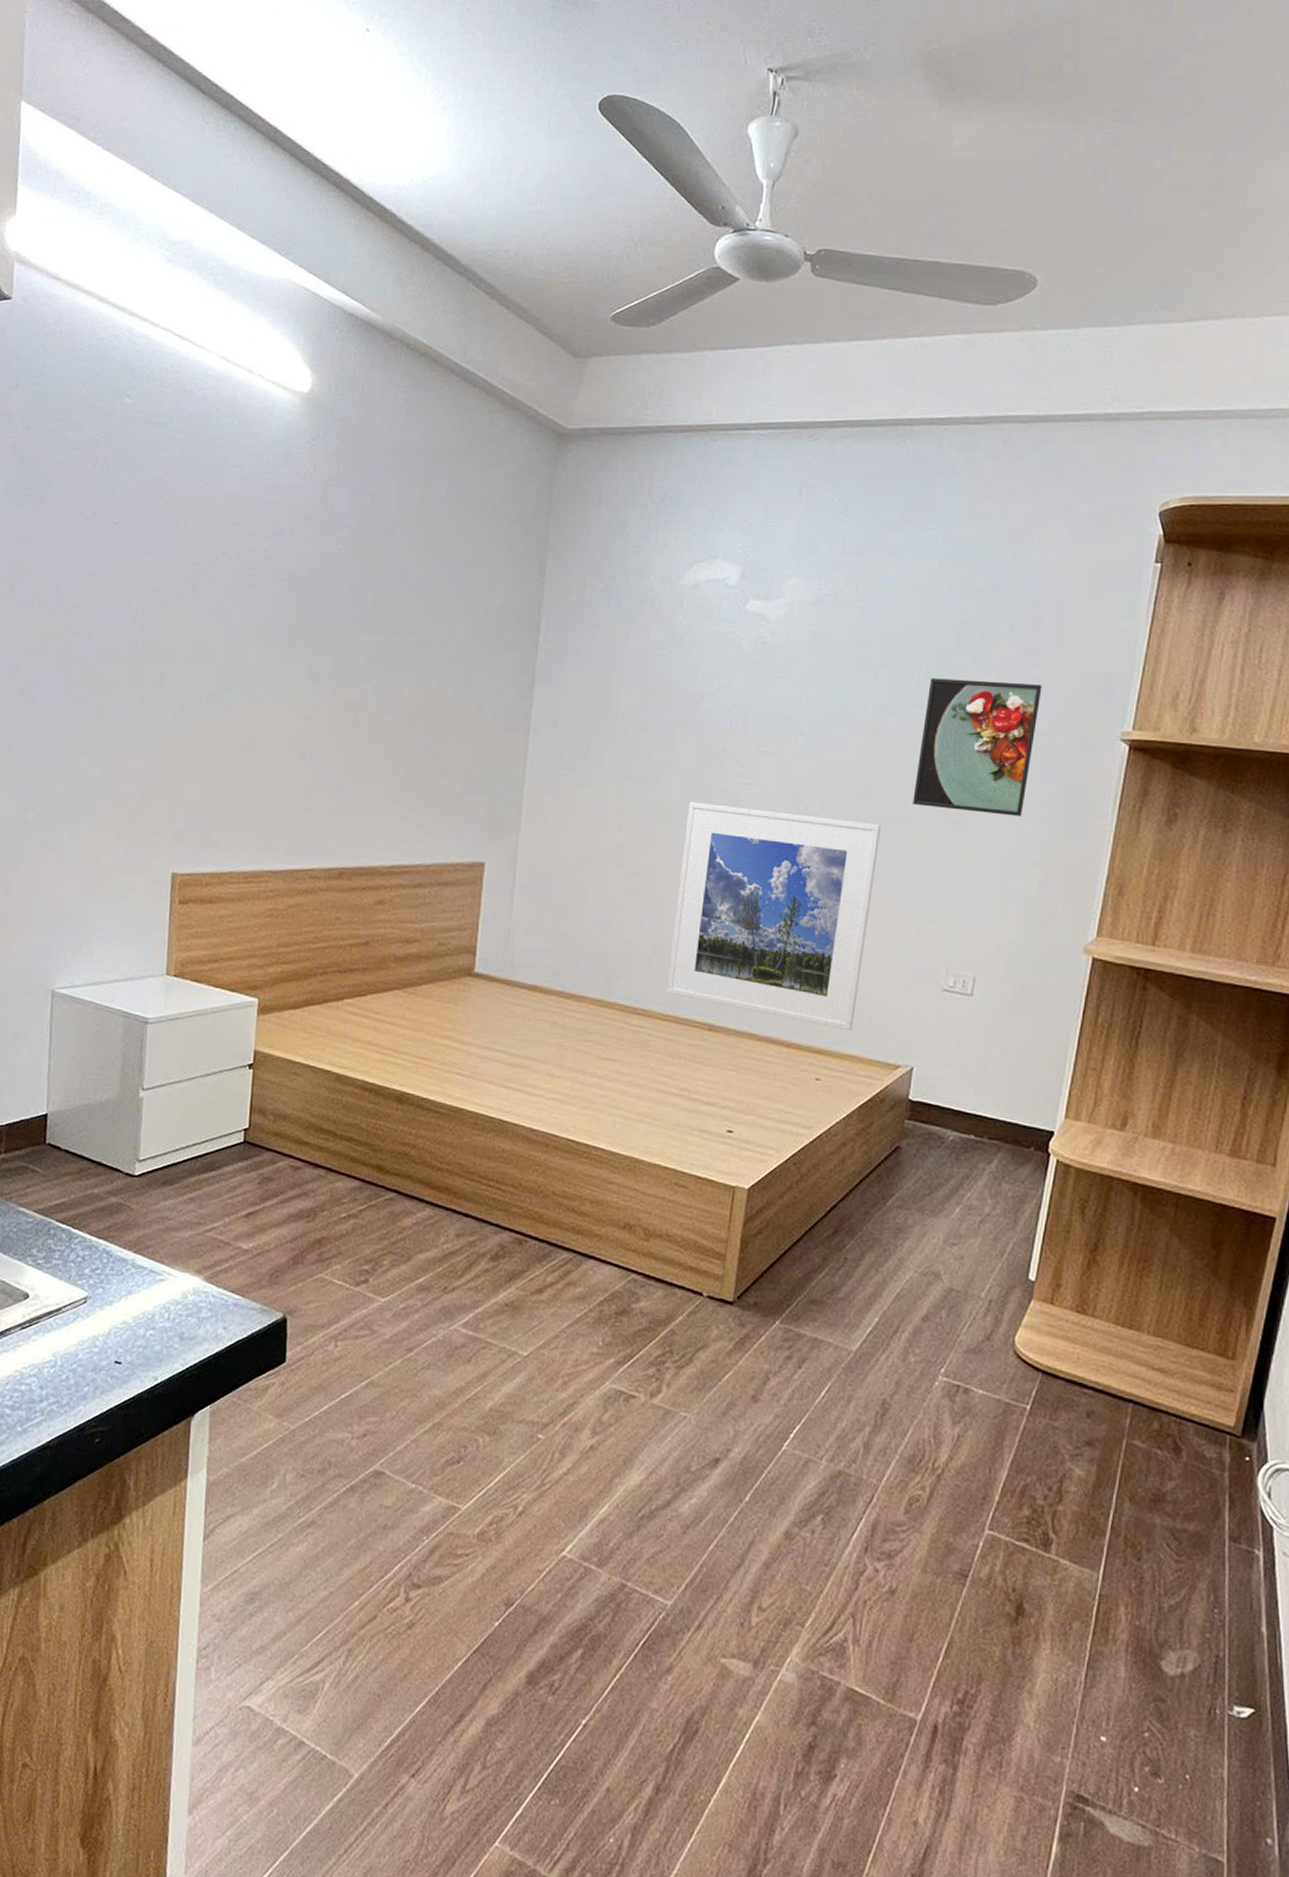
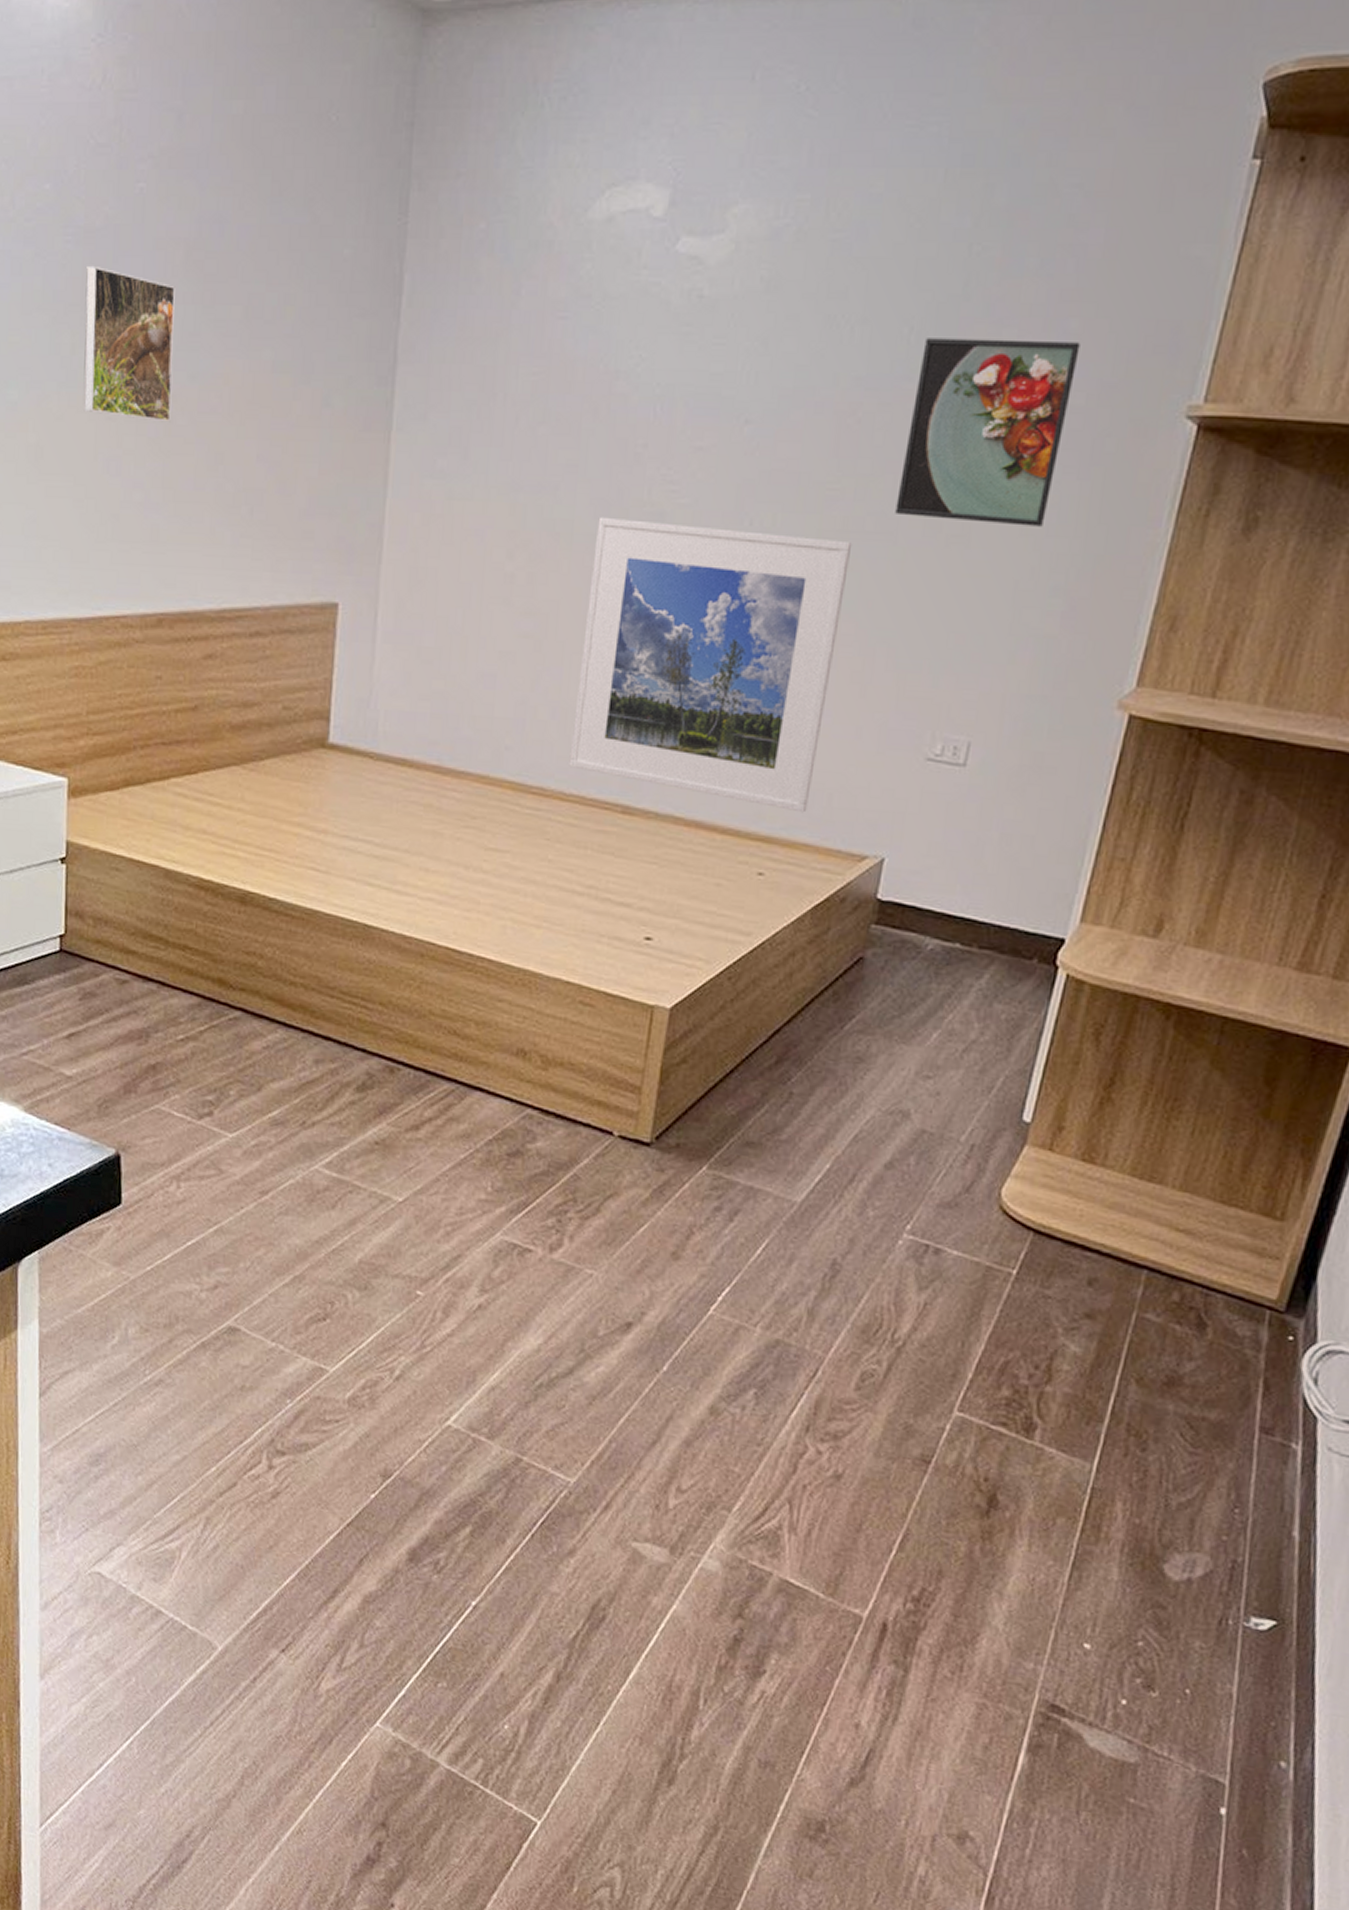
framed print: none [287,603,364,722] -> present [83,265,175,422]

